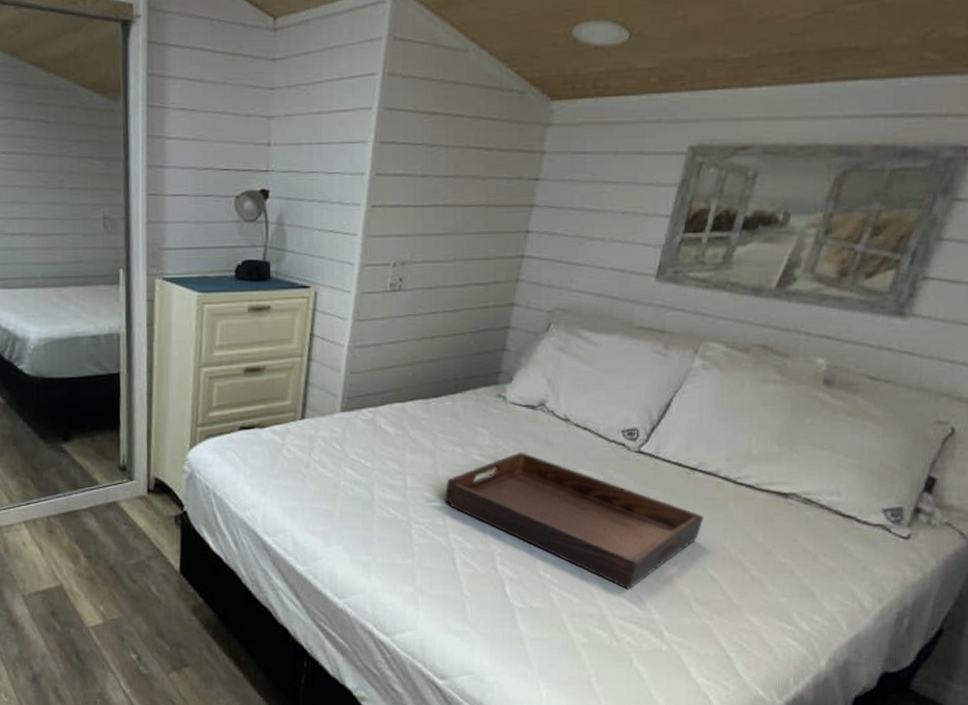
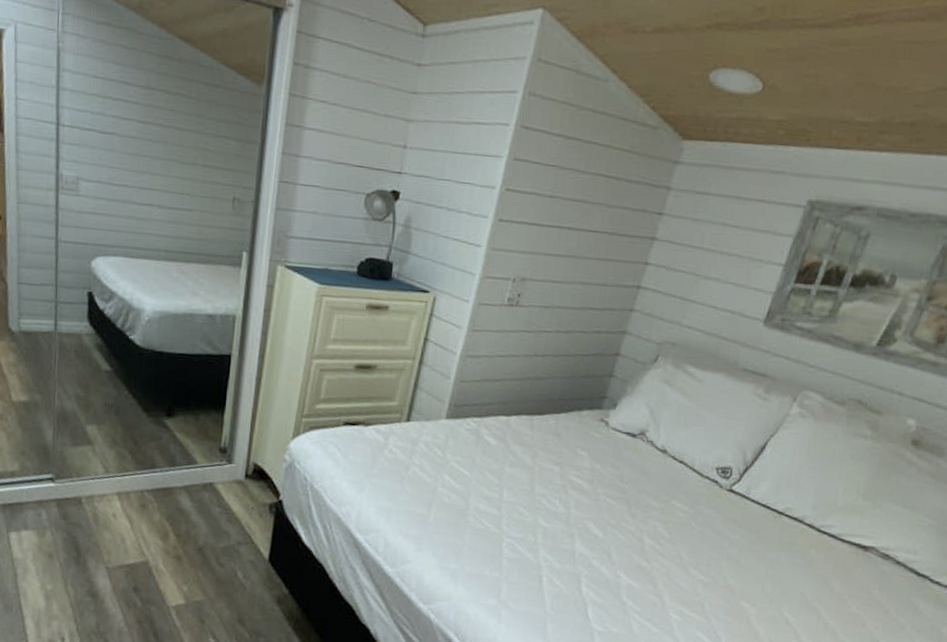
serving tray: present [444,452,704,589] -> none [537,478,786,624]

